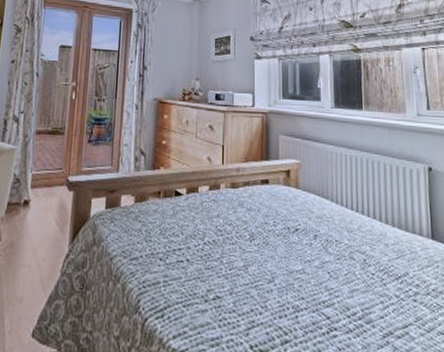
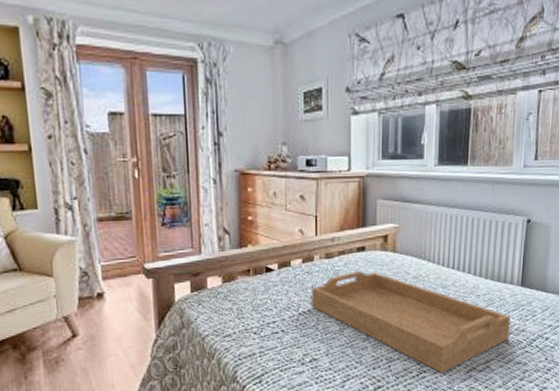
serving tray: none [217,204,427,334] -> present [312,271,511,373]

